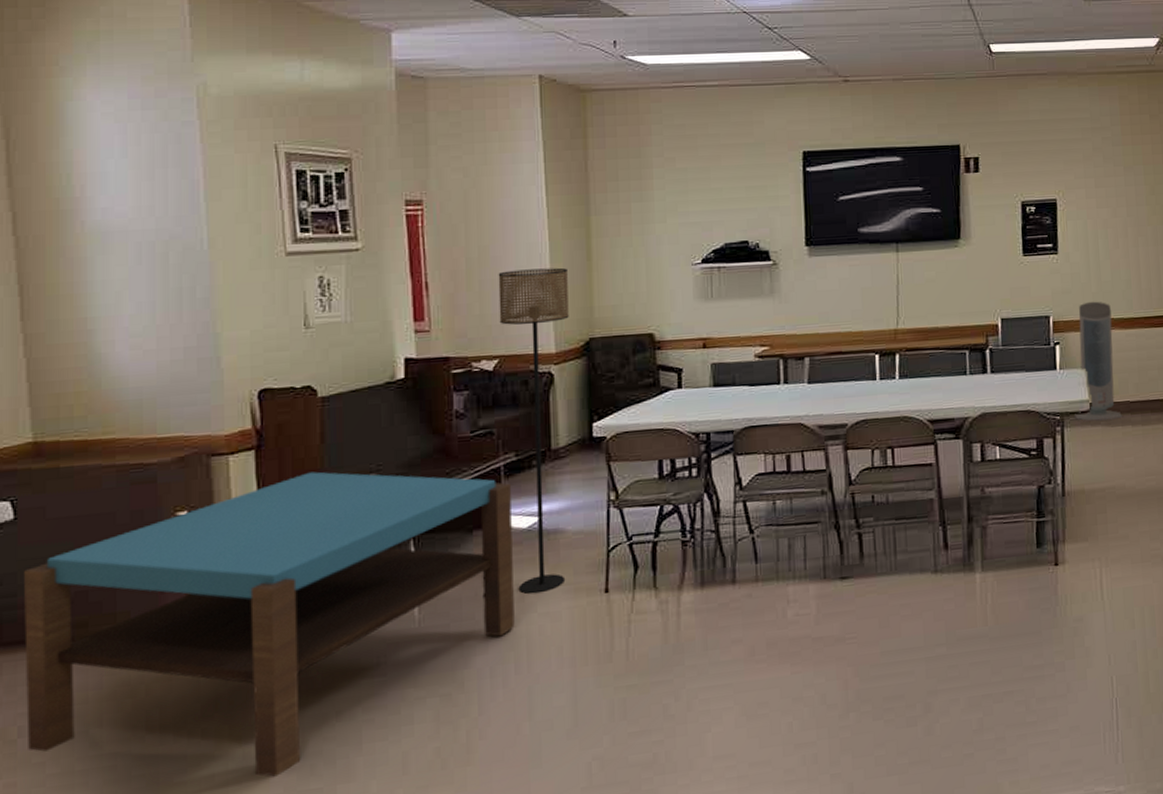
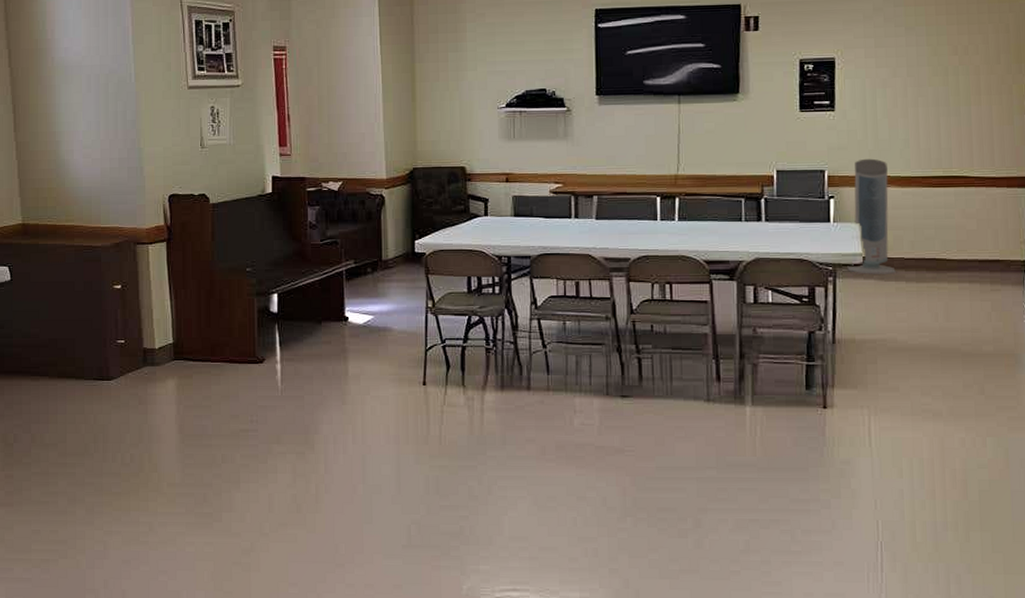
coffee table: present [24,471,515,777] -> none [17,263,353,499]
floor lamp: present [498,267,569,595] -> none [342,106,397,379]

